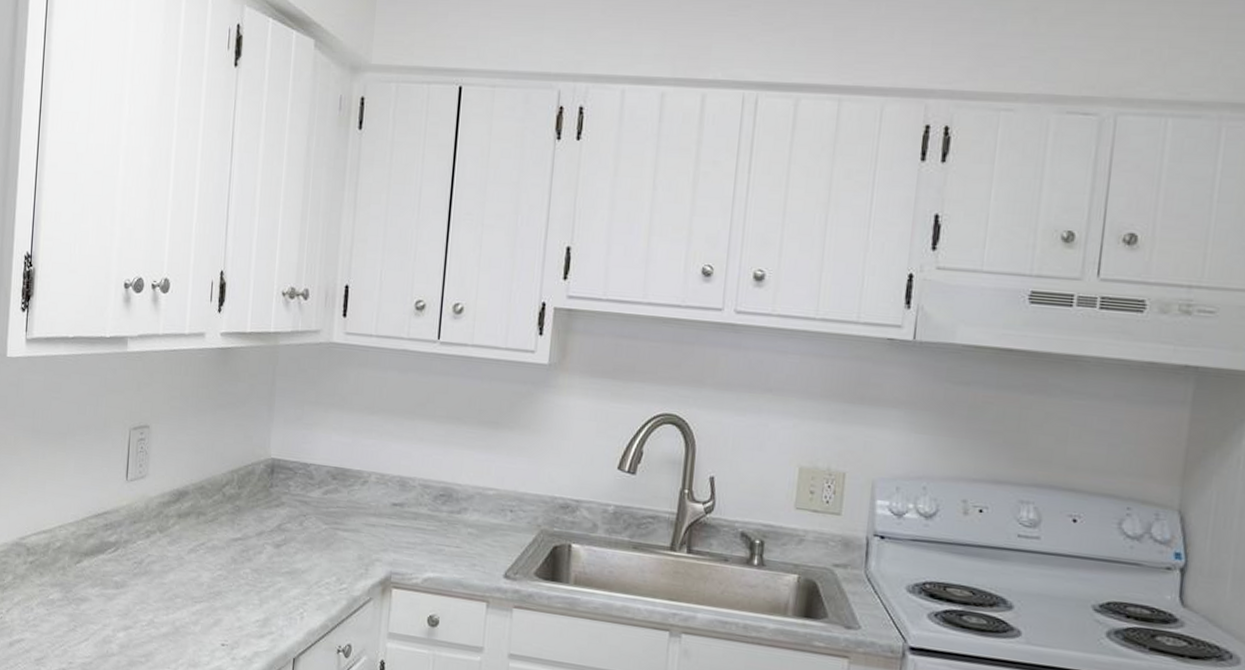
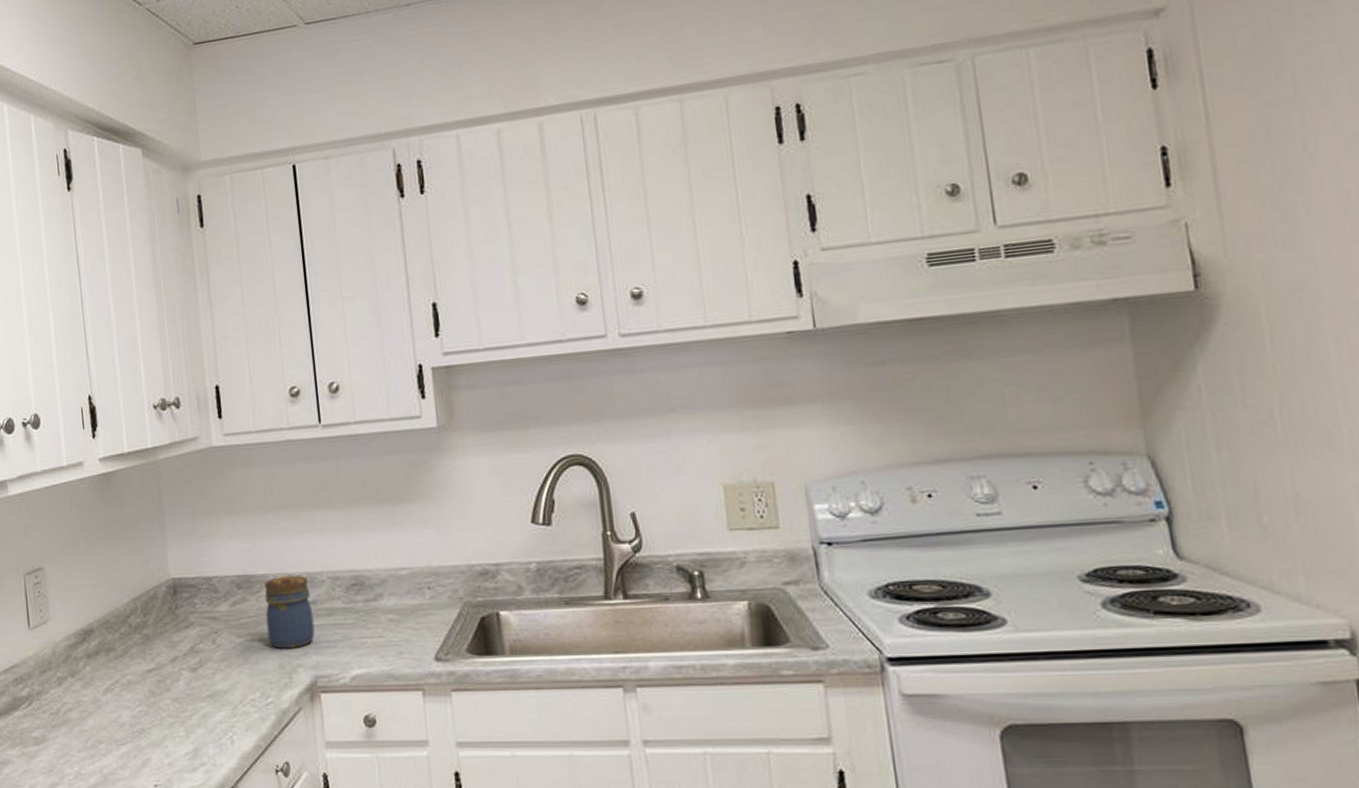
jar: none [352,475,400,544] -> present [264,574,315,649]

